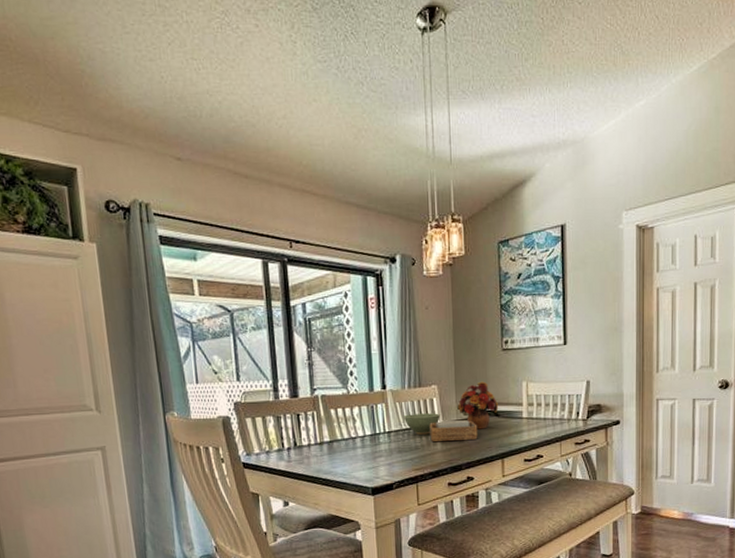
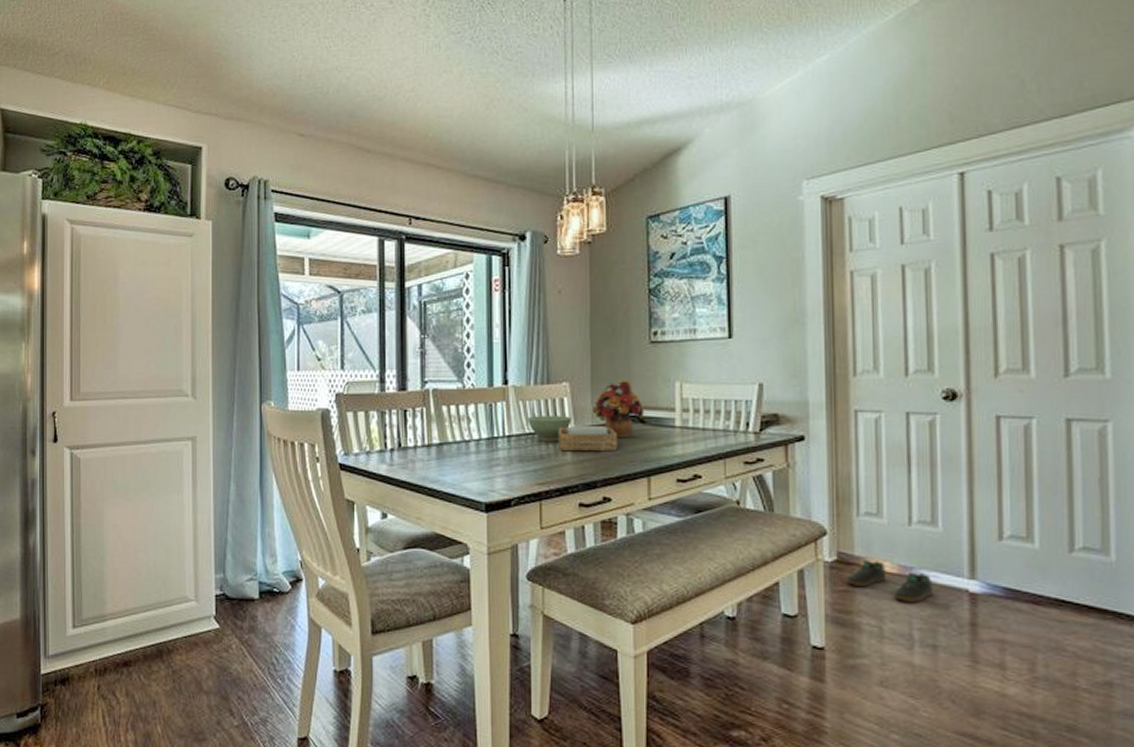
shoe: none [646,510,706,538] -> present [845,559,933,602]

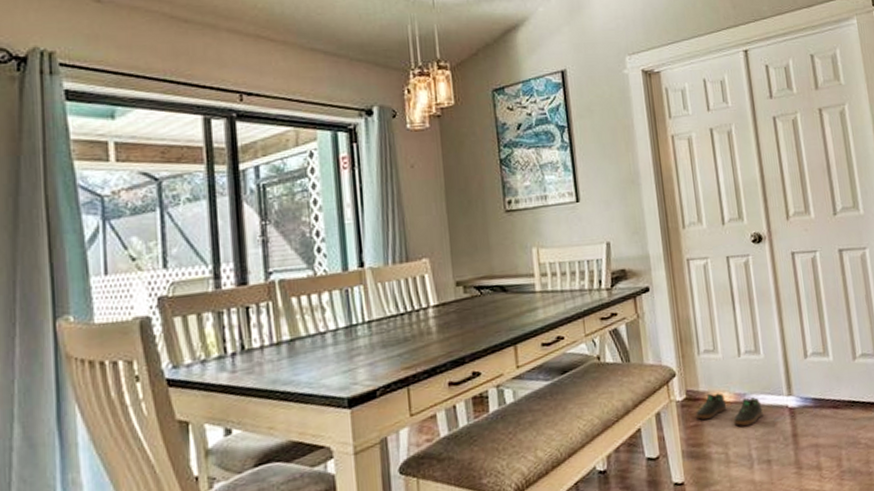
bowl: present [527,416,572,441] -> none [387,293,435,323]
napkin holder: present [558,425,618,452] -> none [421,299,483,331]
flower arrangement: present [594,379,645,438] -> none [456,250,506,310]

